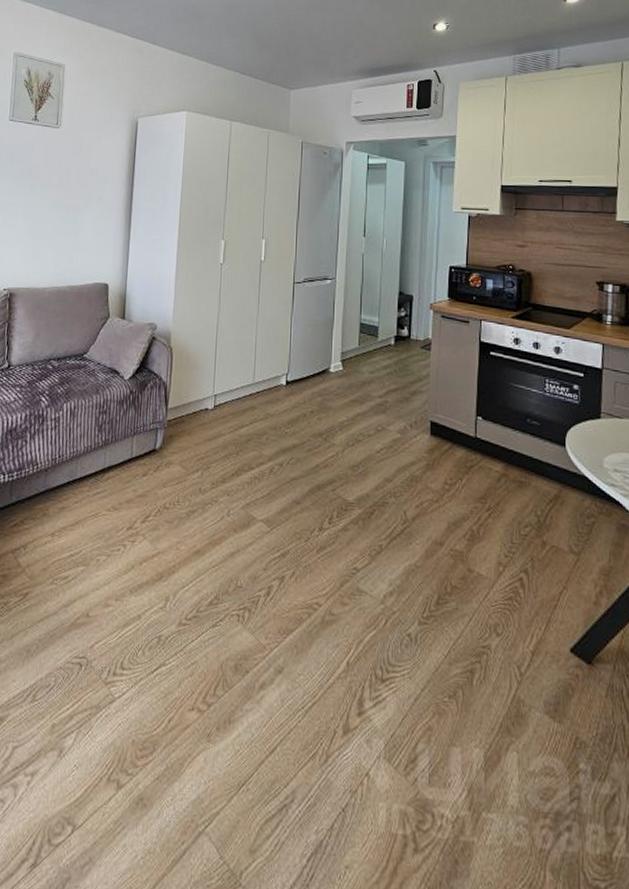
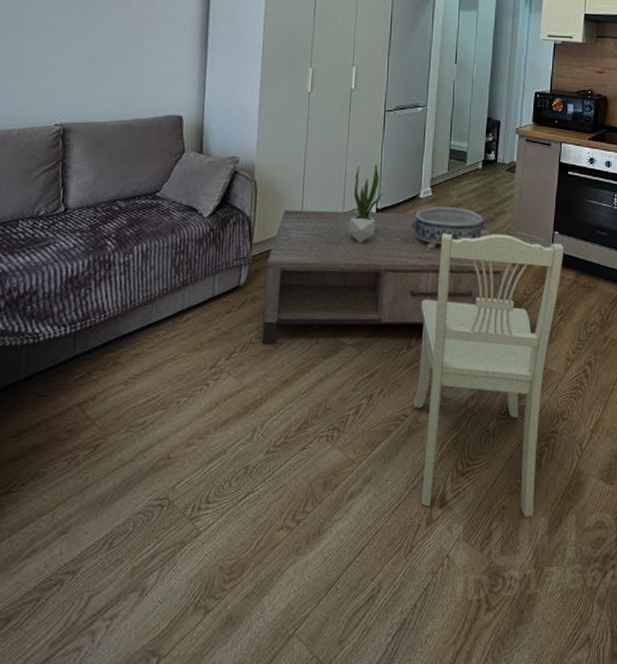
coffee table: none [175,377,433,511] -> present [262,210,514,344]
potted plant: none [258,335,293,416] -> present [347,163,383,244]
decorative bowl: none [321,382,401,427] -> present [410,207,487,250]
dining chair: none [327,410,489,746] -> present [413,233,564,518]

